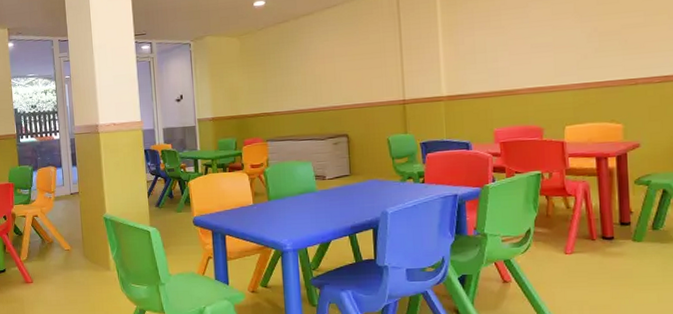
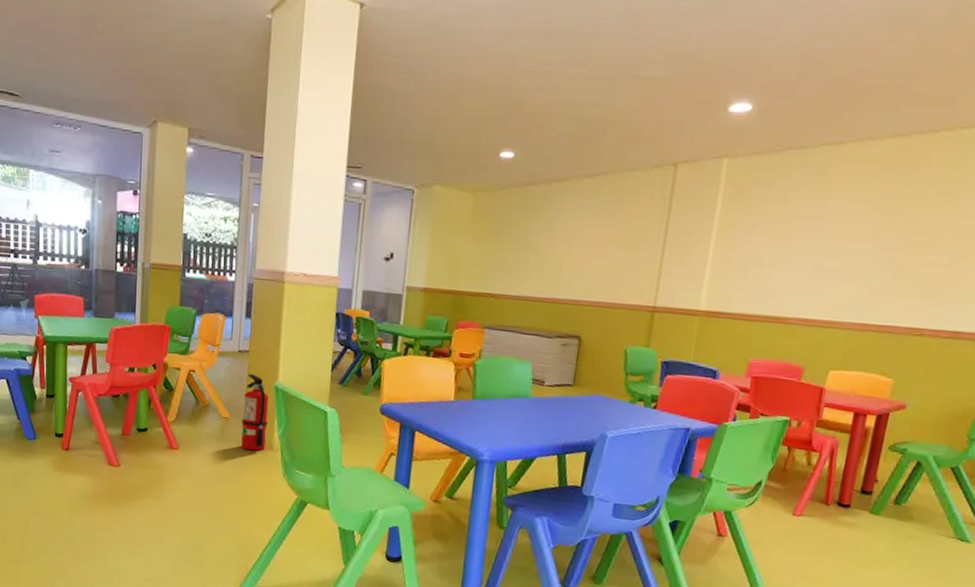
fire extinguisher: none [73,210,104,274] -> present [238,374,269,451]

